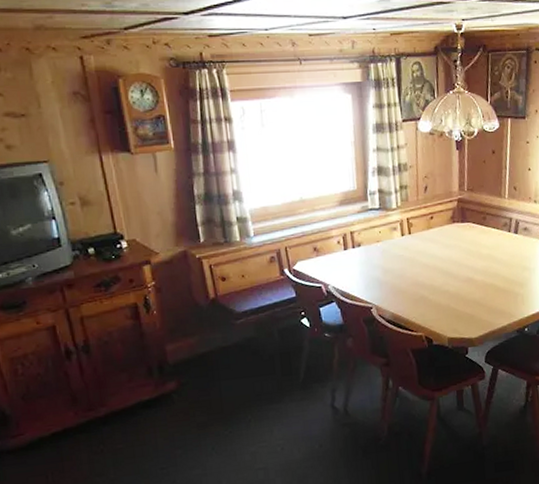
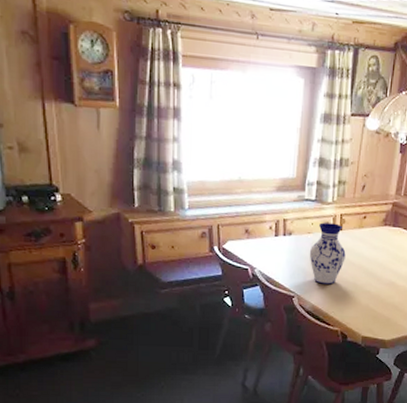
vase: none [380,228,419,291] -> present [309,222,346,285]

